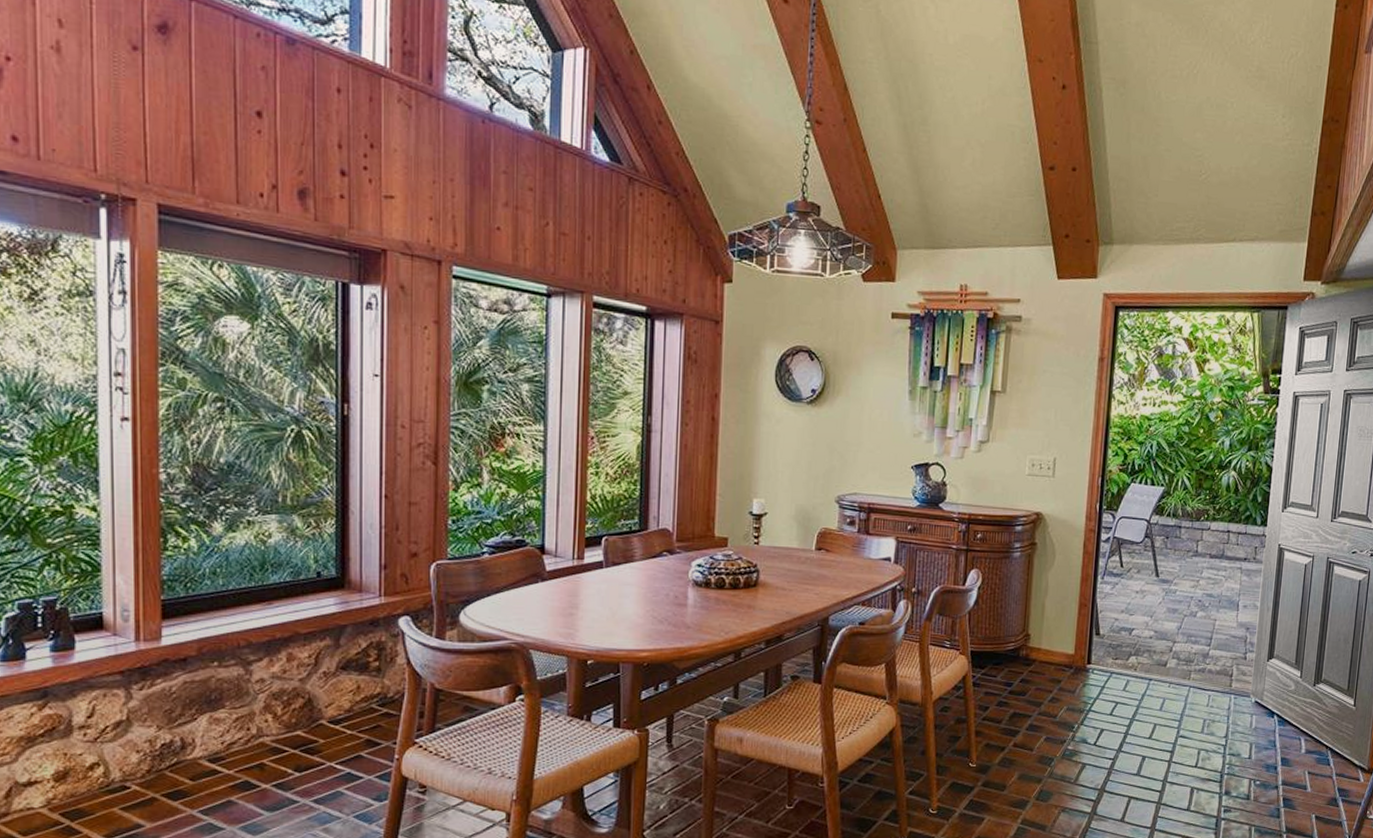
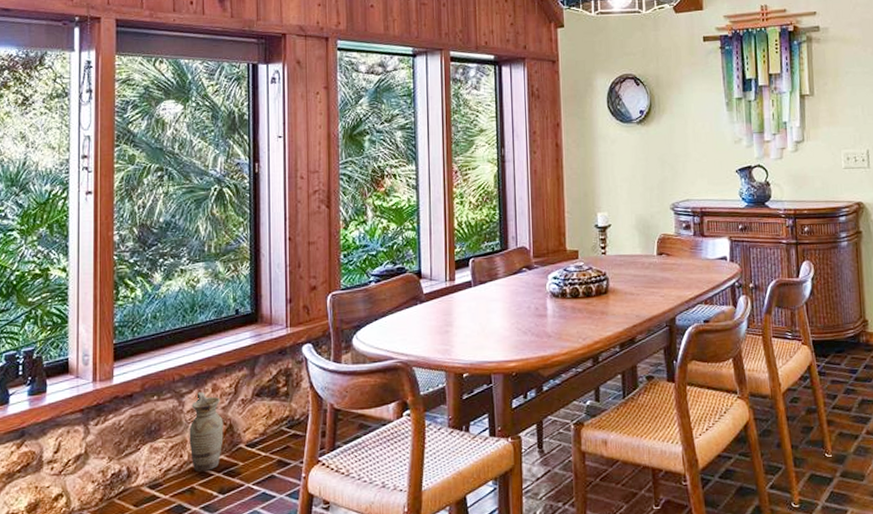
ceramic jug: none [258,660,301,746] -> present [189,391,224,471]

